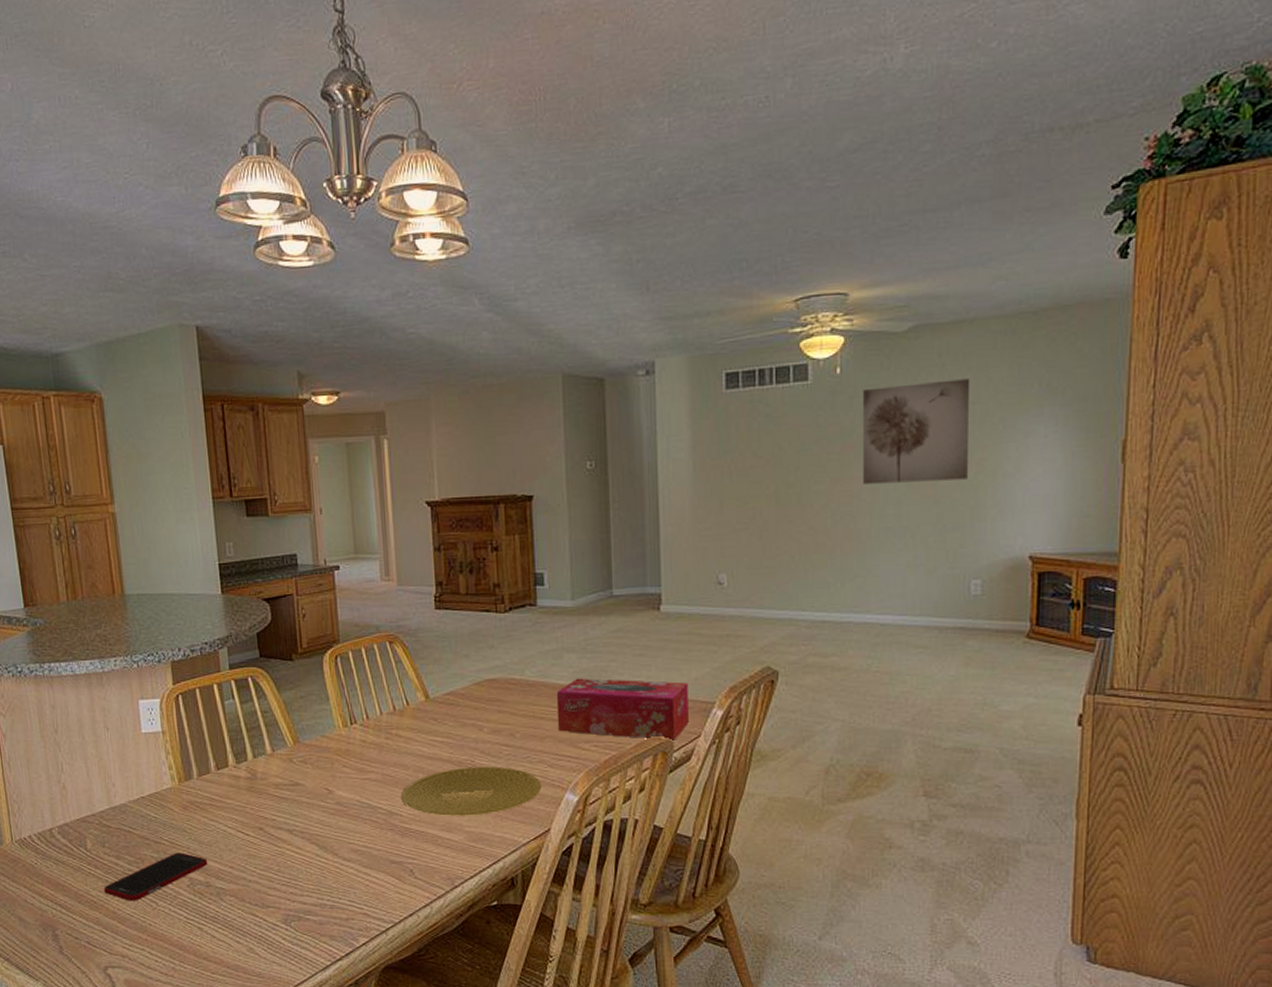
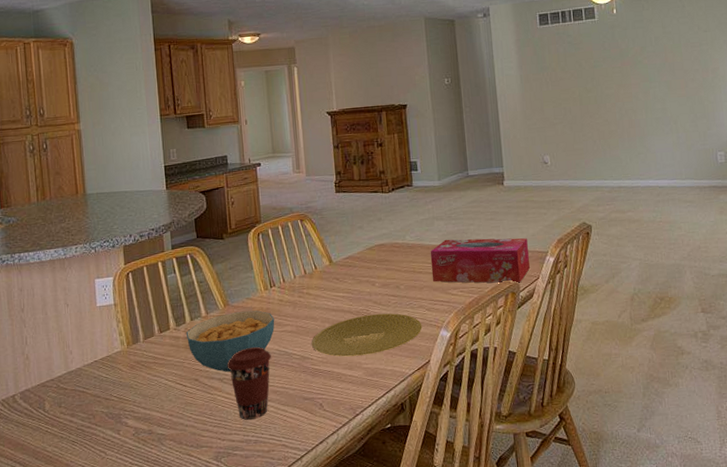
cell phone: present [104,852,208,901] -> none [59,406,151,453]
cereal bowl: none [247,752,356,822] -> present [185,310,275,372]
coffee cup: none [297,795,352,881] -> present [227,346,272,420]
wall art: present [863,379,969,484] -> none [633,15,707,88]

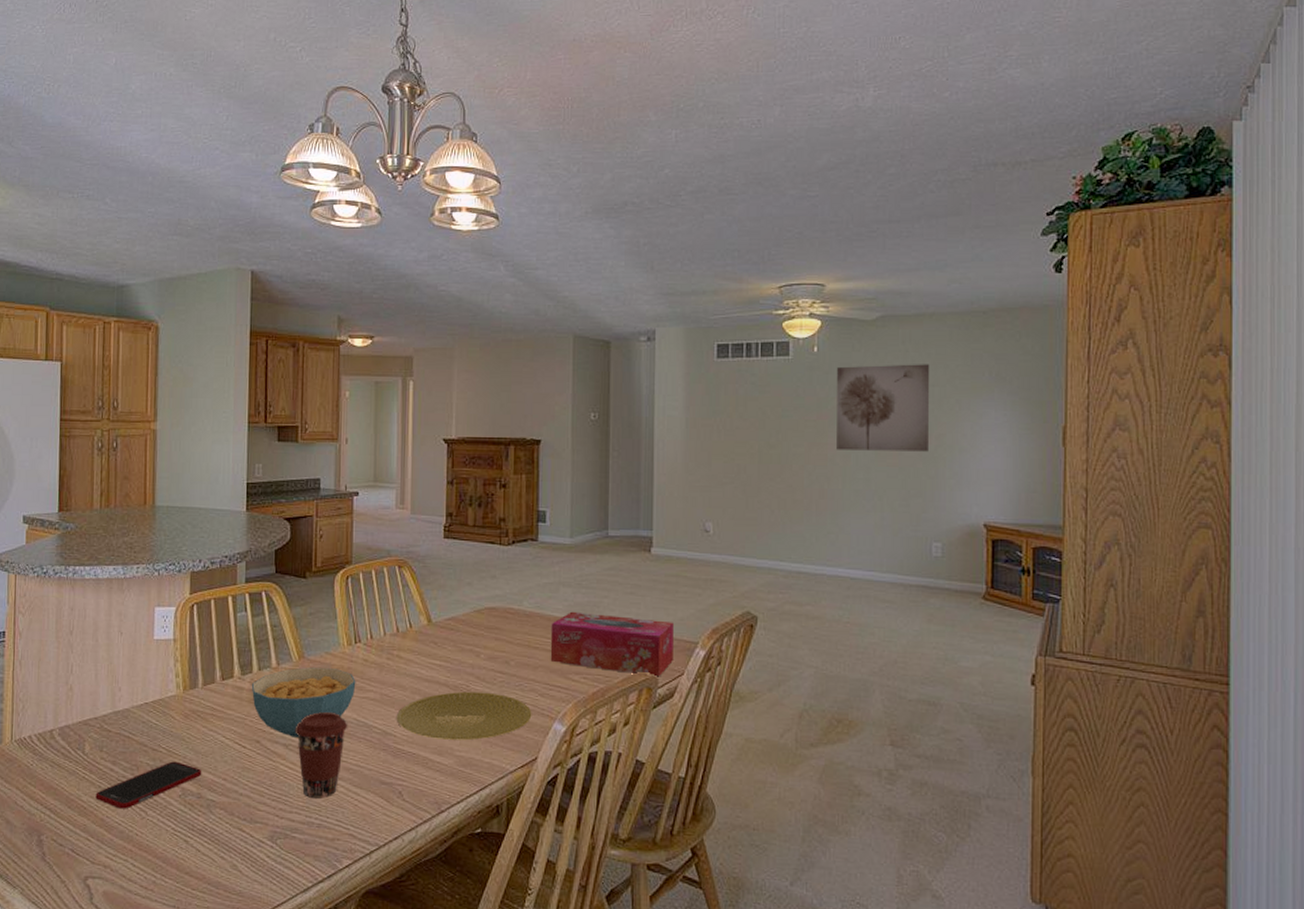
cell phone: none [59,406,151,453] -> present [95,761,202,809]
wall art: none [633,15,707,88] -> present [837,364,929,452]

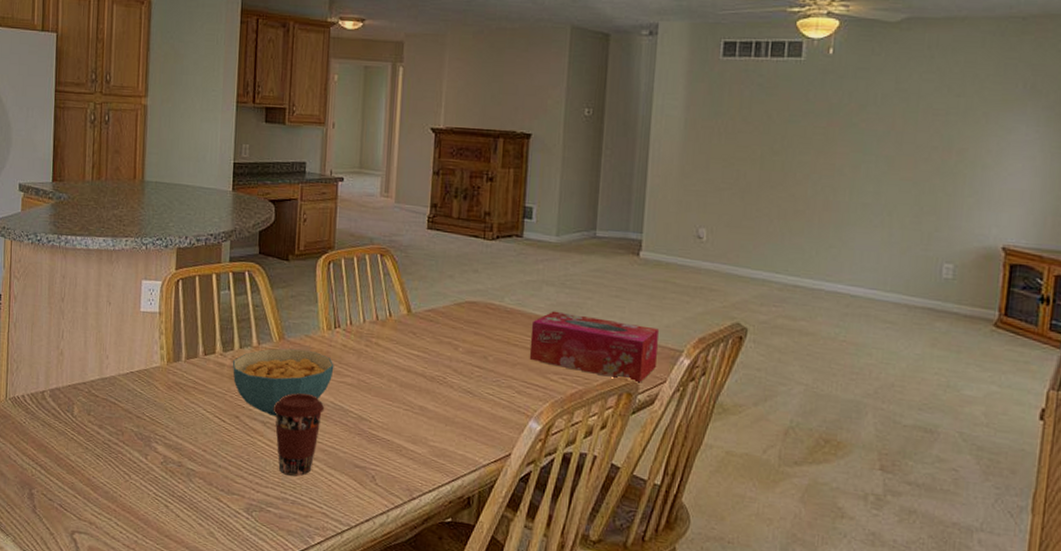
cell phone: present [95,761,202,809] -> none [83,429,183,471]
plate: present [397,691,532,740] -> none [373,383,508,432]
wall art: present [837,364,929,452] -> none [846,71,956,167]

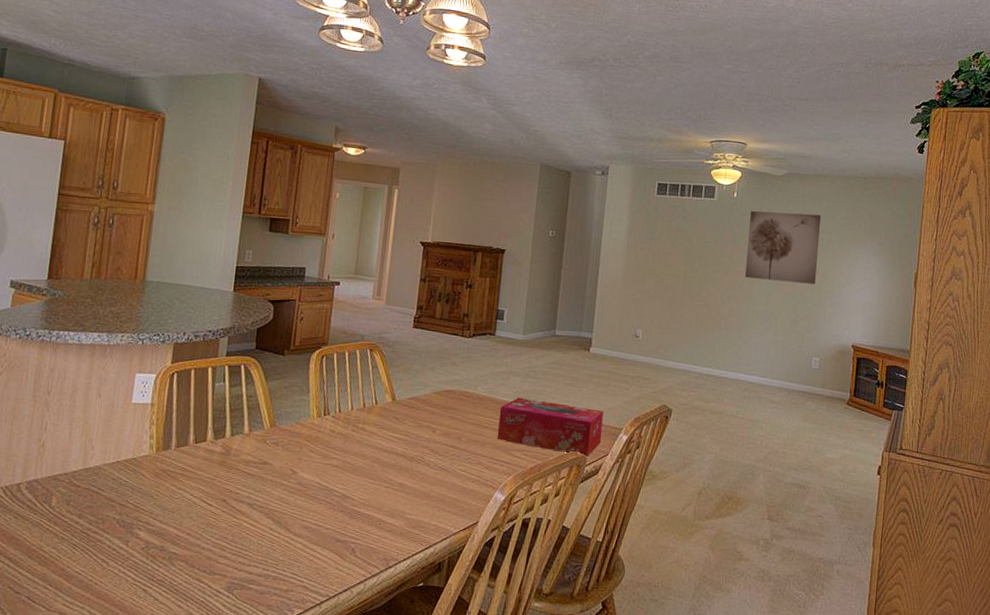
cereal bowl: present [232,348,334,416] -> none [222,435,322,498]
coffee cup: present [273,393,325,477] -> none [260,475,311,554]
wall art: none [846,71,956,167] -> present [745,210,821,285]

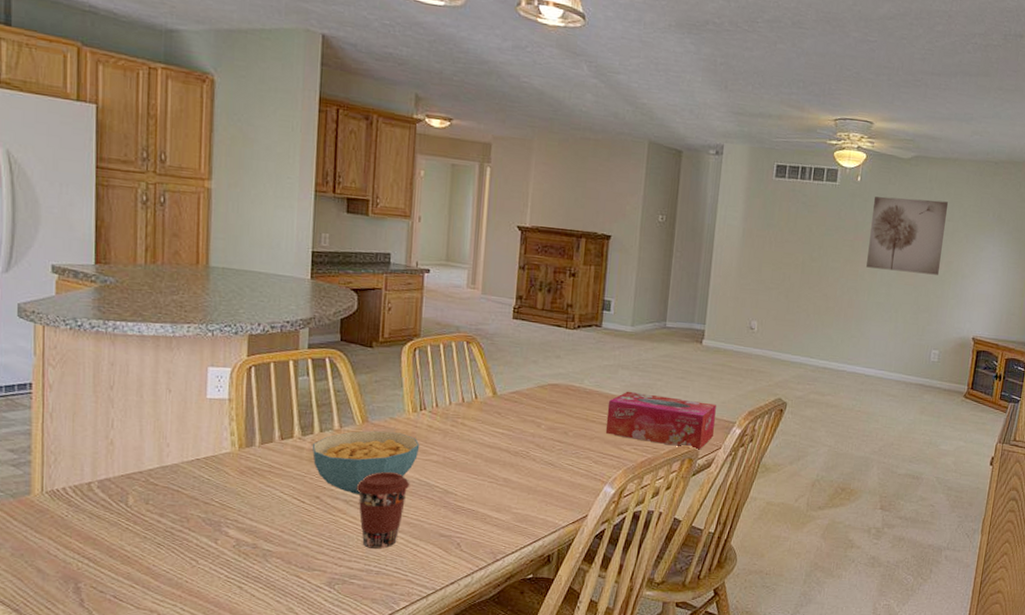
cereal bowl: none [222,435,322,498] -> present [312,431,420,494]
coffee cup: none [260,475,311,554] -> present [356,471,410,549]

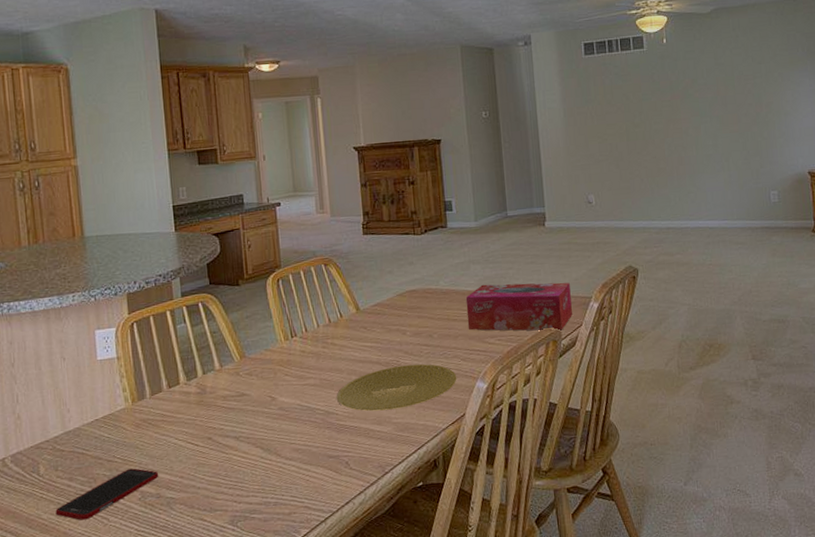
cell phone: none [140,514,258,558] -> present [55,468,159,520]
cereal bowl: present [312,431,420,494] -> none [197,362,297,430]
coffee cup: present [356,471,410,549] -> none [243,401,293,481]
plate: none [458,457,586,500] -> present [337,364,457,411]
wall art: present [866,196,948,275] -> none [683,46,761,123]

